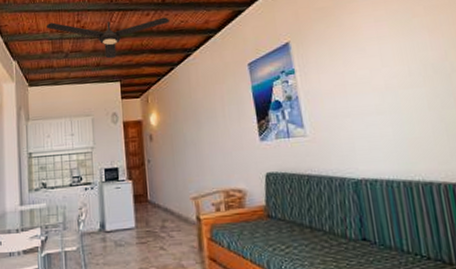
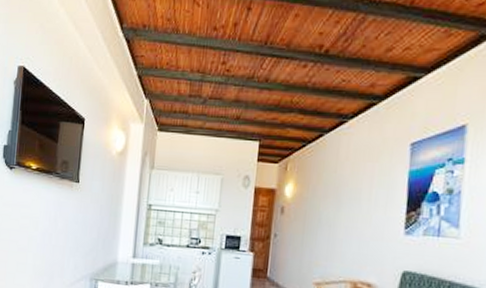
ceiling fan: present [46,17,169,59] -> none [186,60,329,113]

